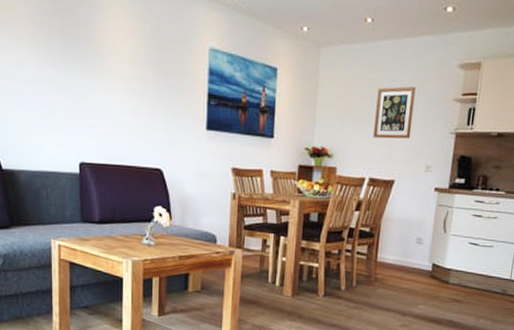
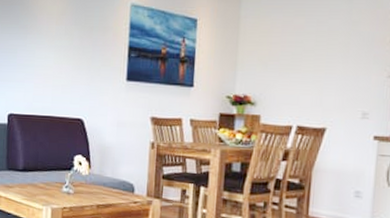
wall art: present [372,86,416,139] -> none [299,29,347,85]

